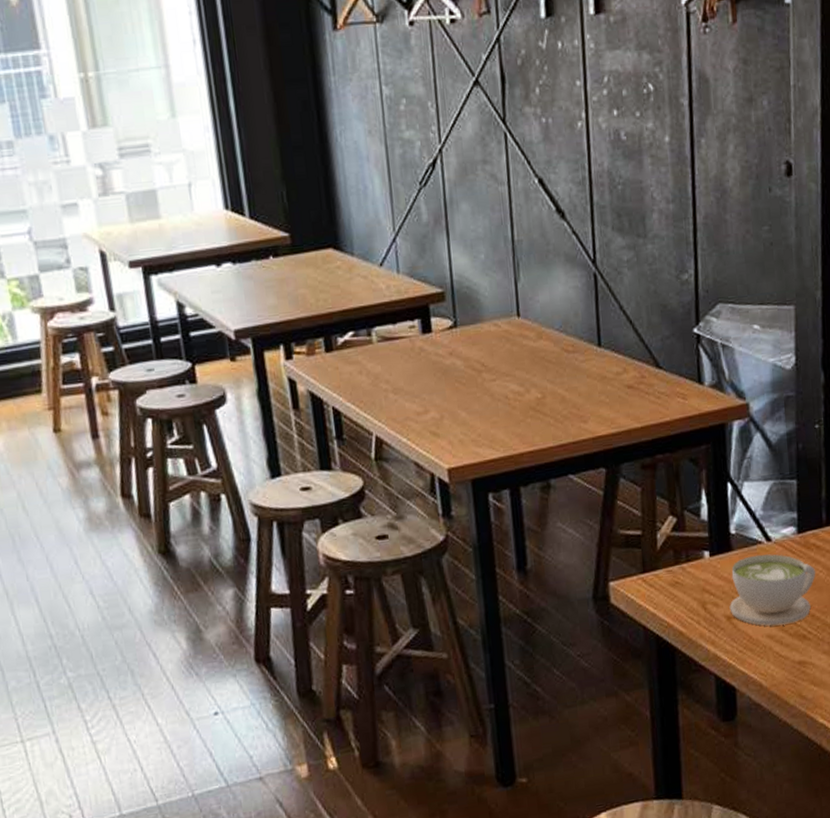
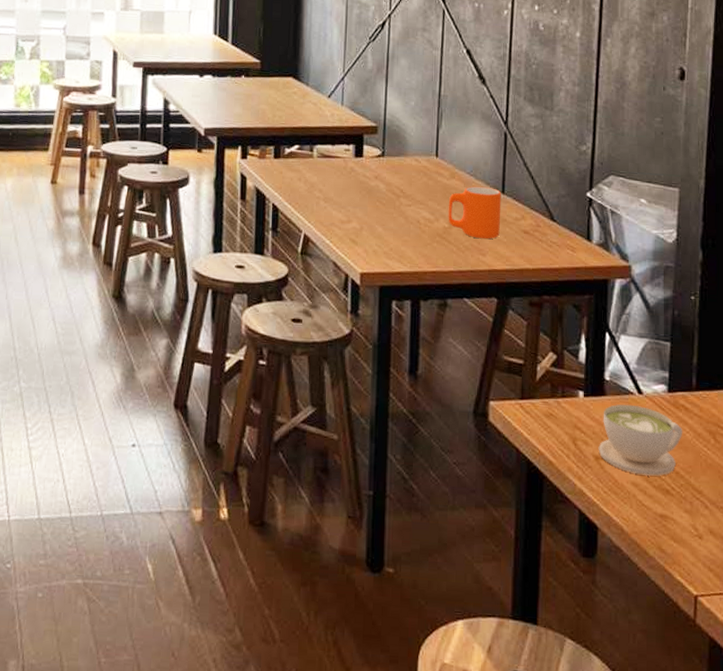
mug: none [538,342,601,404] -> present [448,186,502,239]

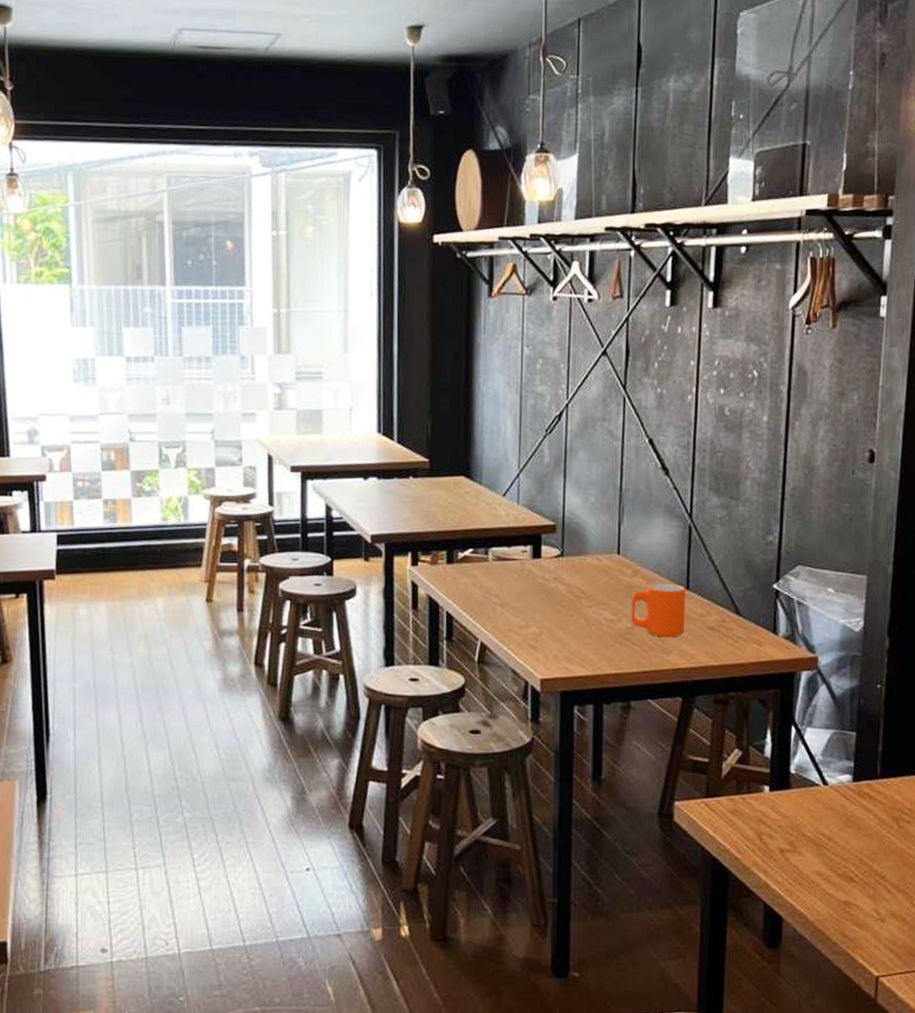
coffee cup: present [598,404,683,476] -> none [783,796,867,864]

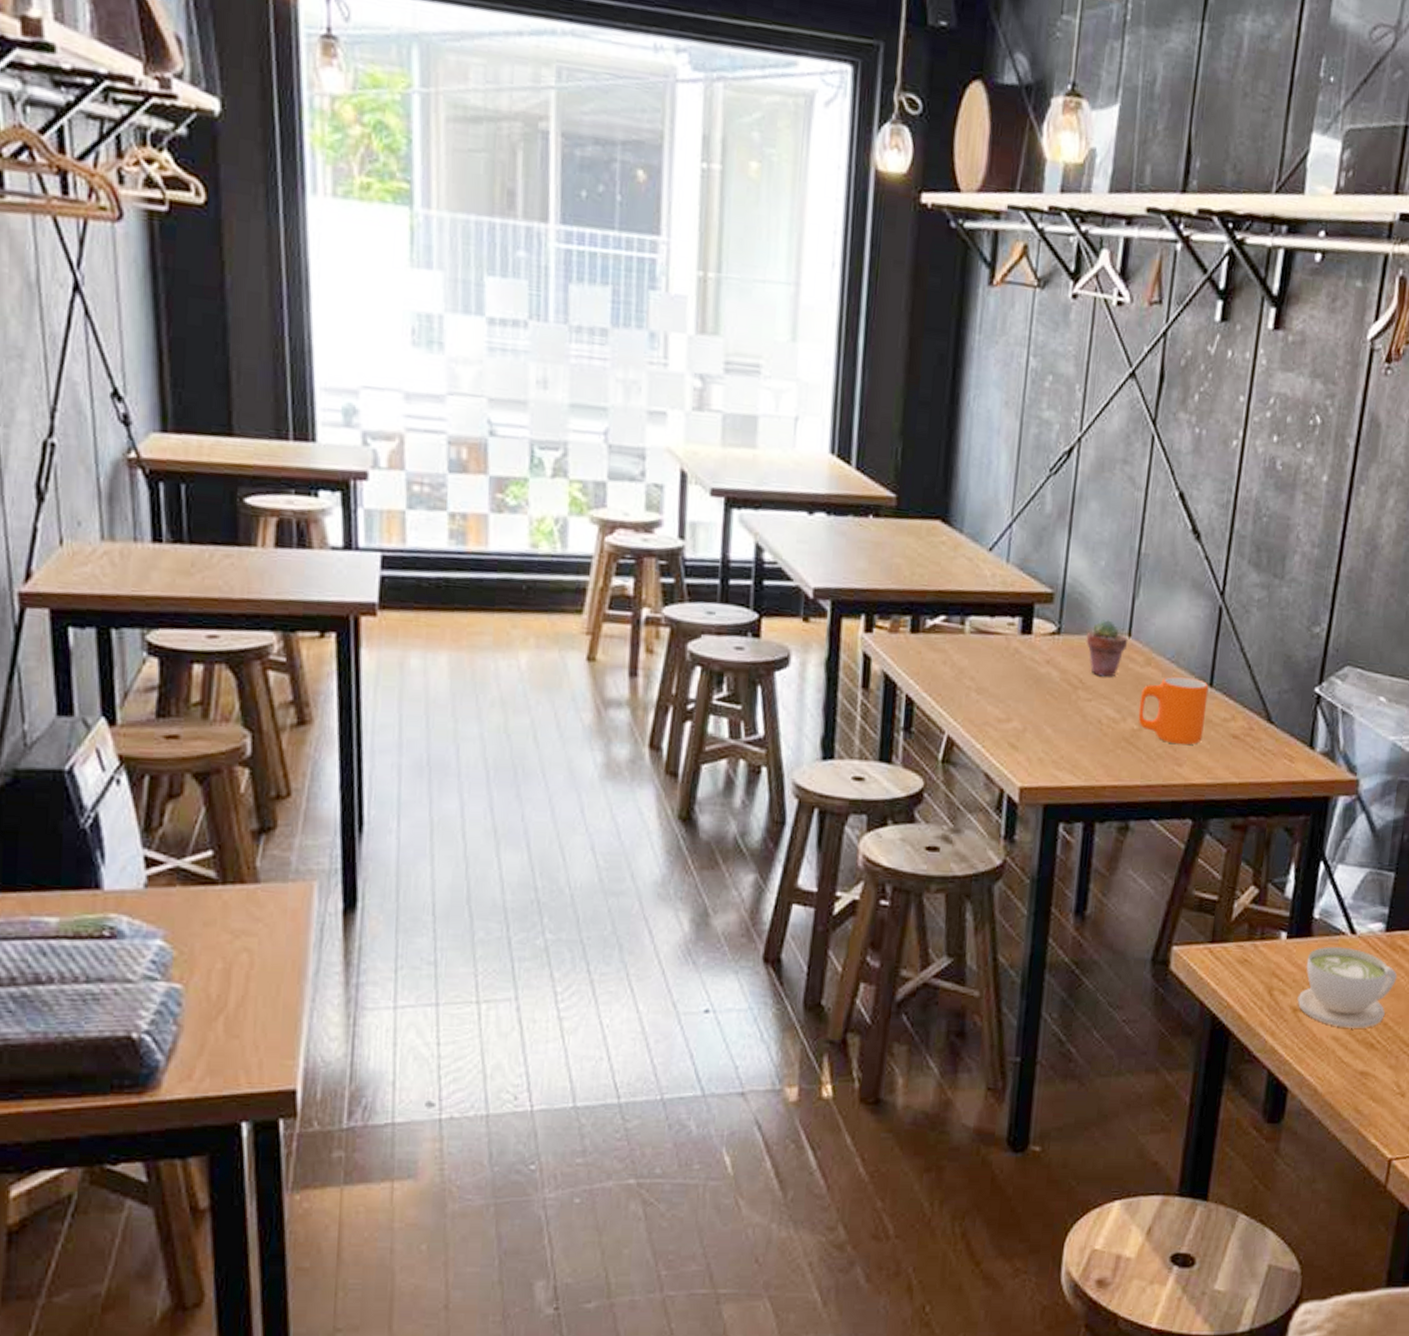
potted succulent: none [584,543,618,587] -> present [1086,619,1129,677]
coffee cup: none [783,796,867,864] -> present [1297,946,1398,1028]

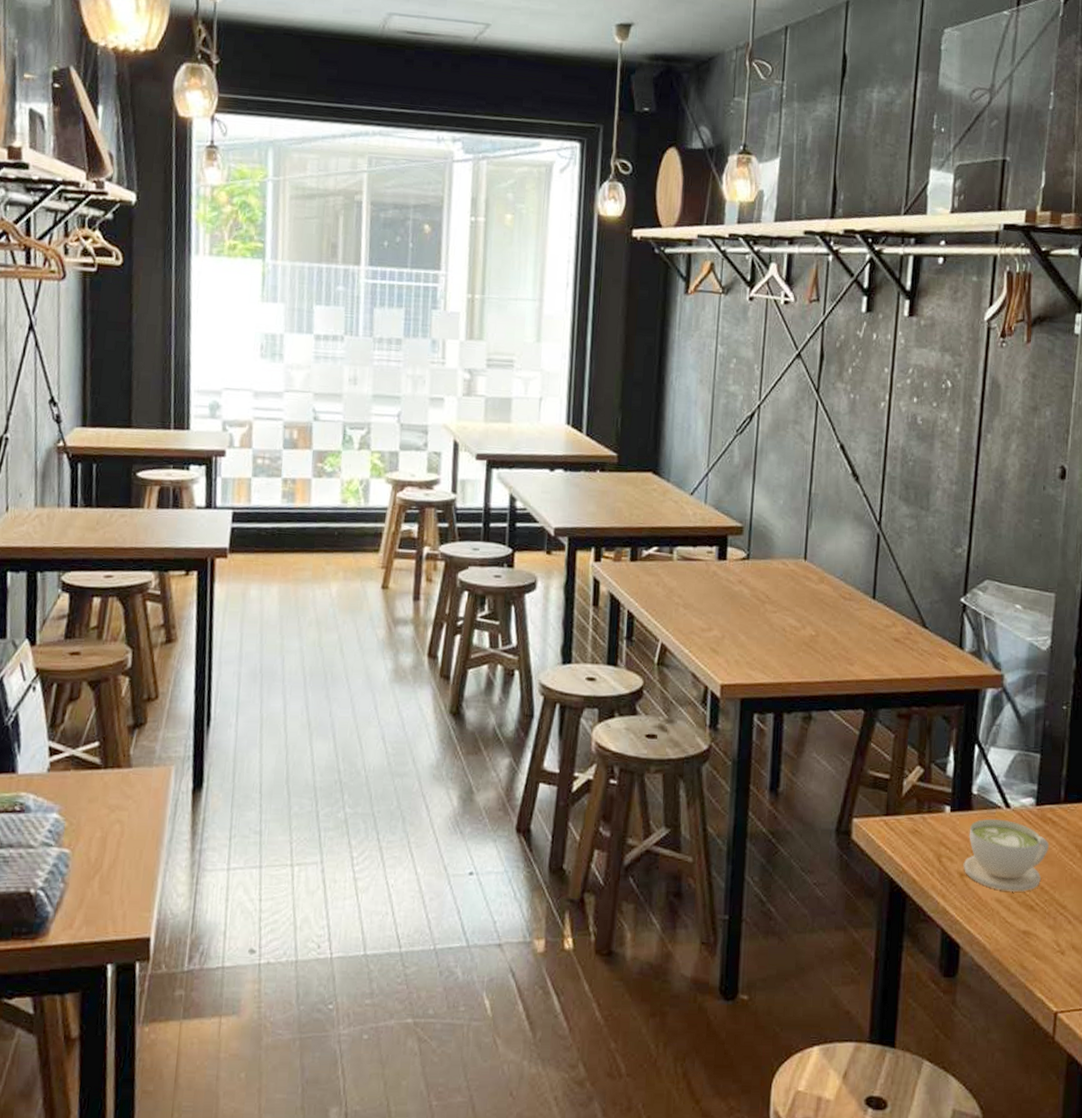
potted succulent: present [1086,619,1129,677] -> none [770,547,805,593]
mug: present [1138,676,1209,746] -> none [815,591,872,648]

